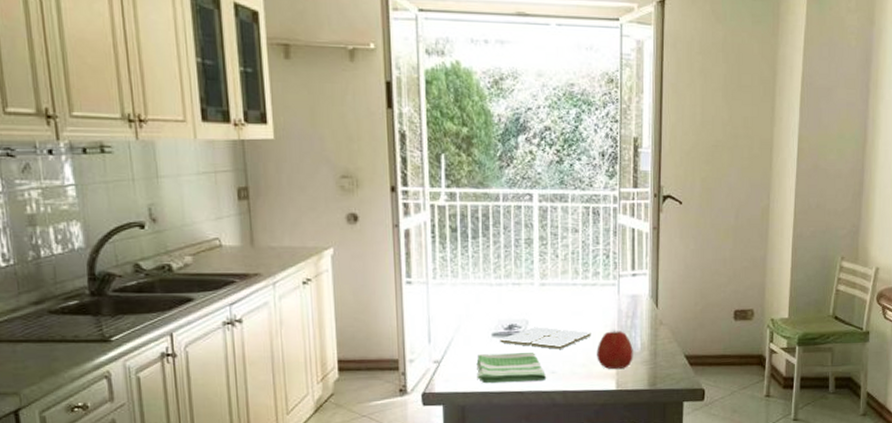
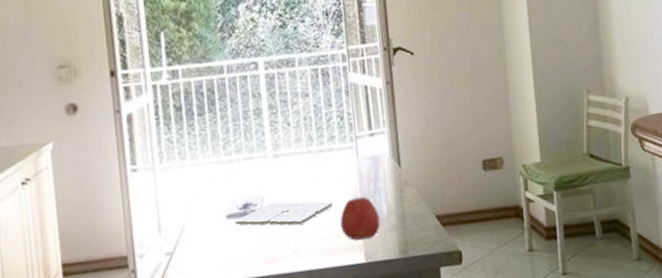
dish towel: present [476,353,547,384] -> none [211,231,289,272]

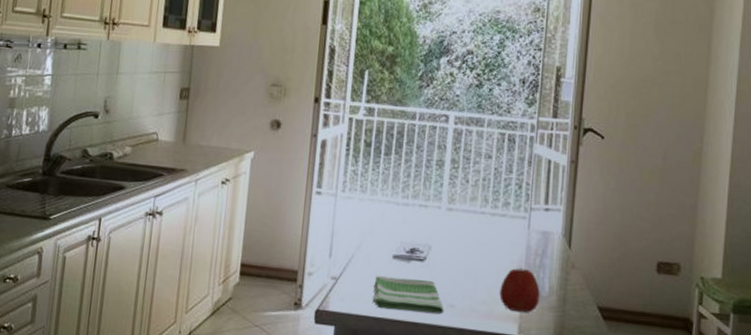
dish towel: none [211,231,289,272] -> present [372,276,445,314]
drink coaster: present [235,201,333,226] -> none [400,253,496,282]

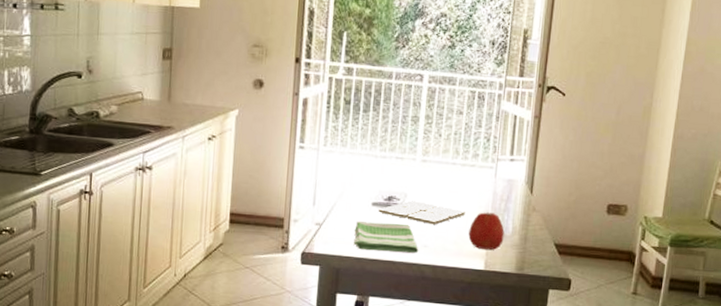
drink coaster: none [400,253,496,282] -> present [378,200,465,225]

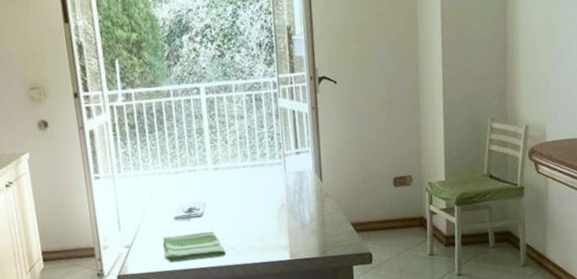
drink coaster: present [378,200,465,225] -> none [182,207,263,227]
apple: present [468,212,505,250] -> none [269,205,304,242]

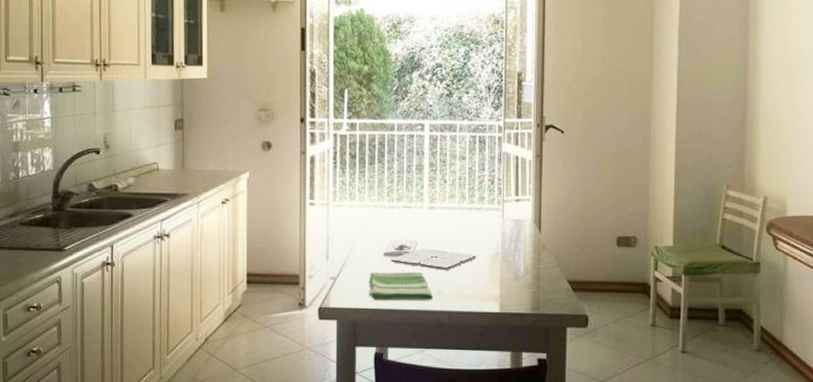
drink coaster: none [182,207,263,227] -> present [391,248,476,270]

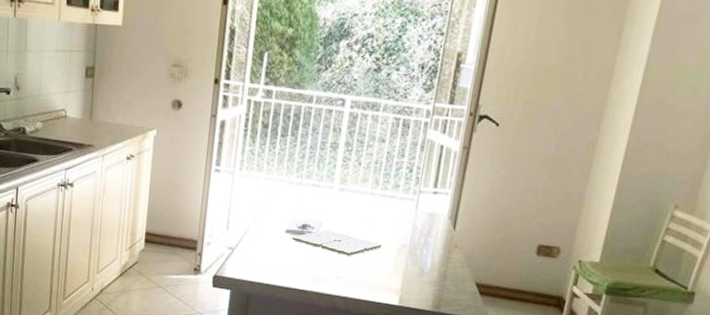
dish towel: present [369,273,434,301] -> none [265,248,331,283]

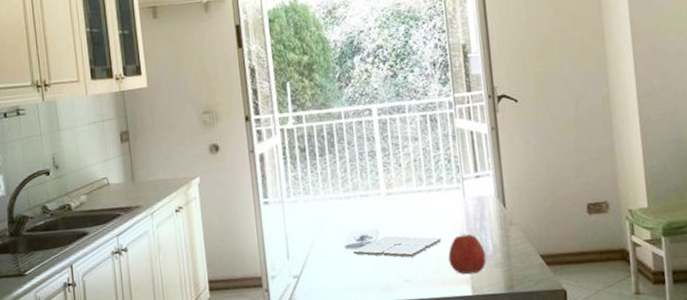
apple: none [383,245,423,285] -> present [448,234,487,275]

